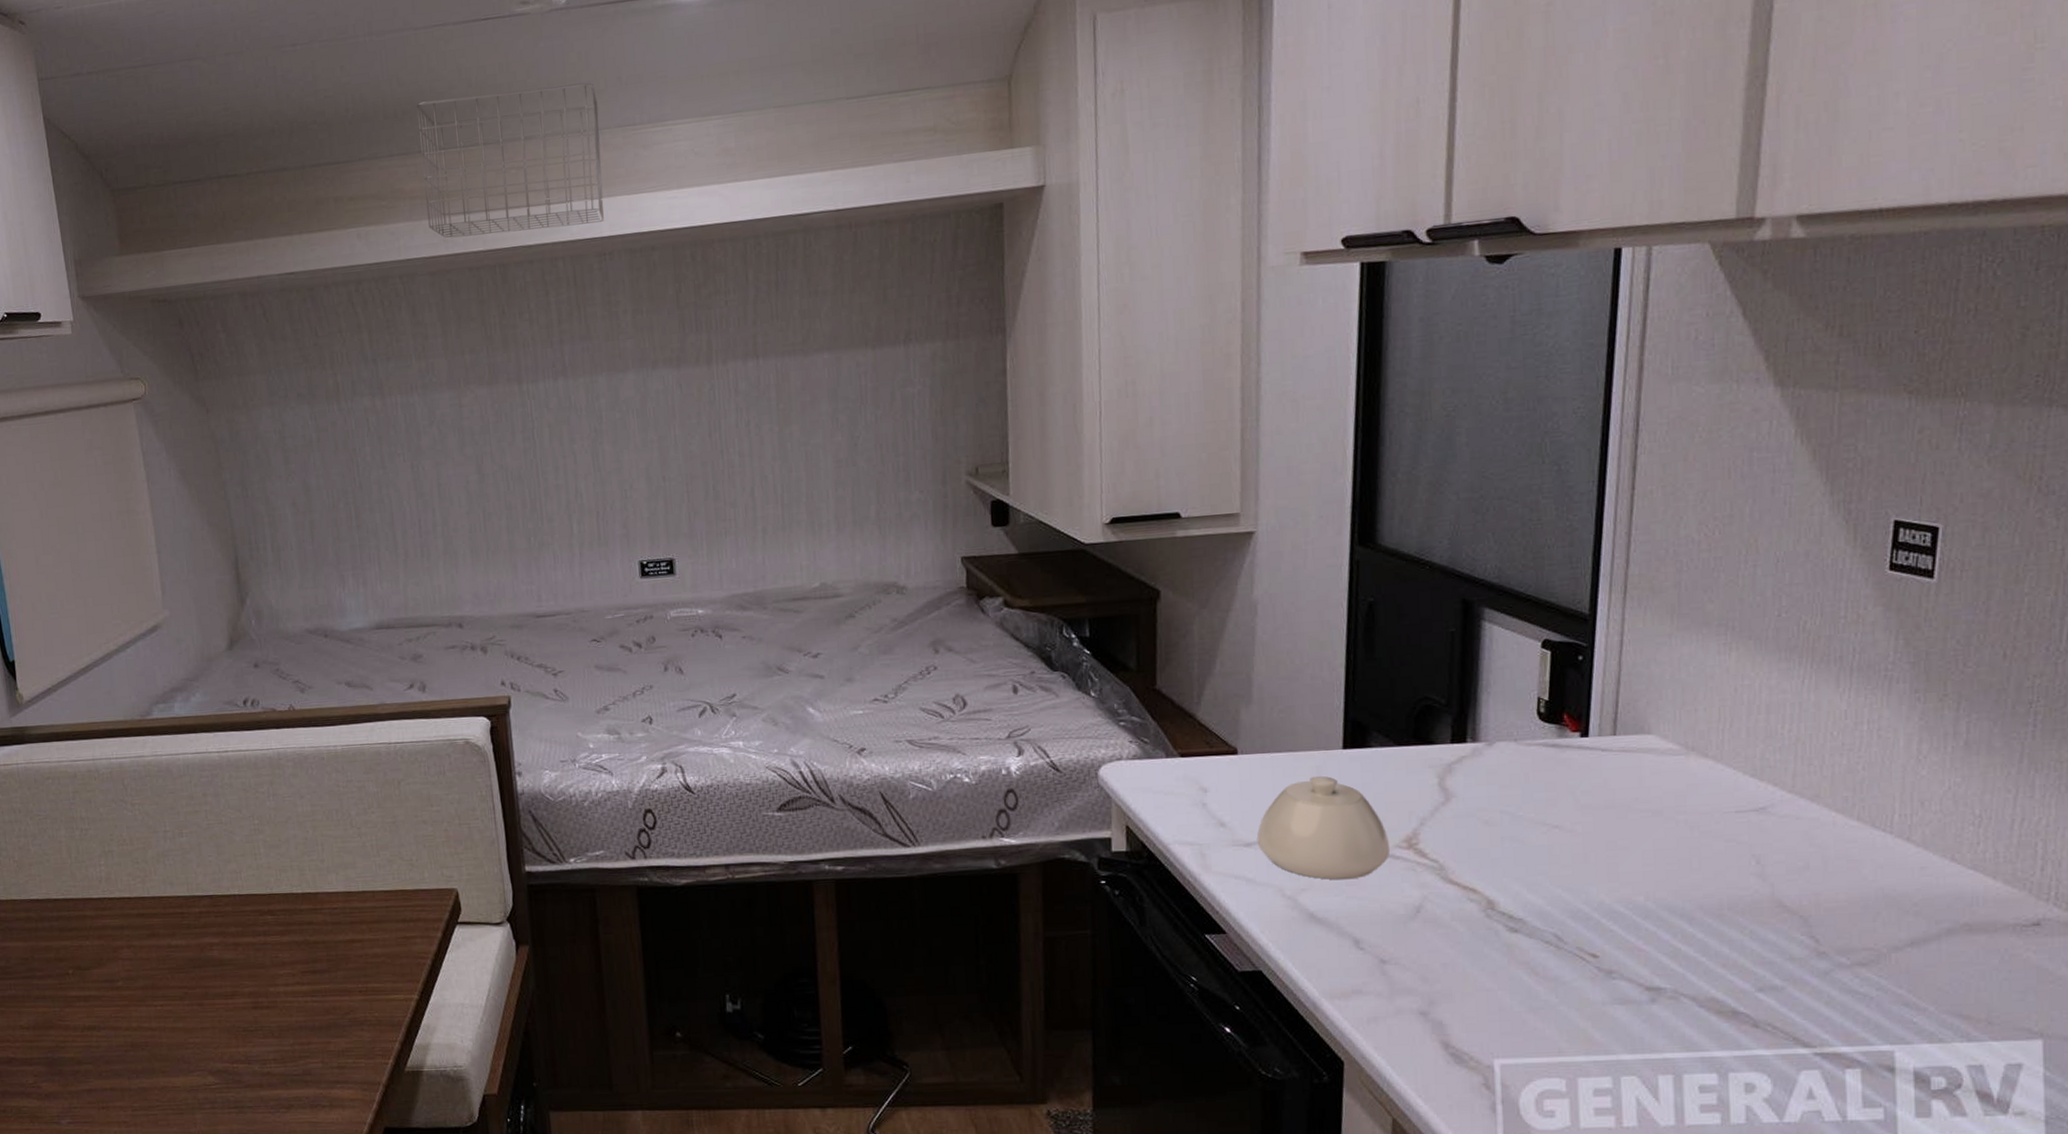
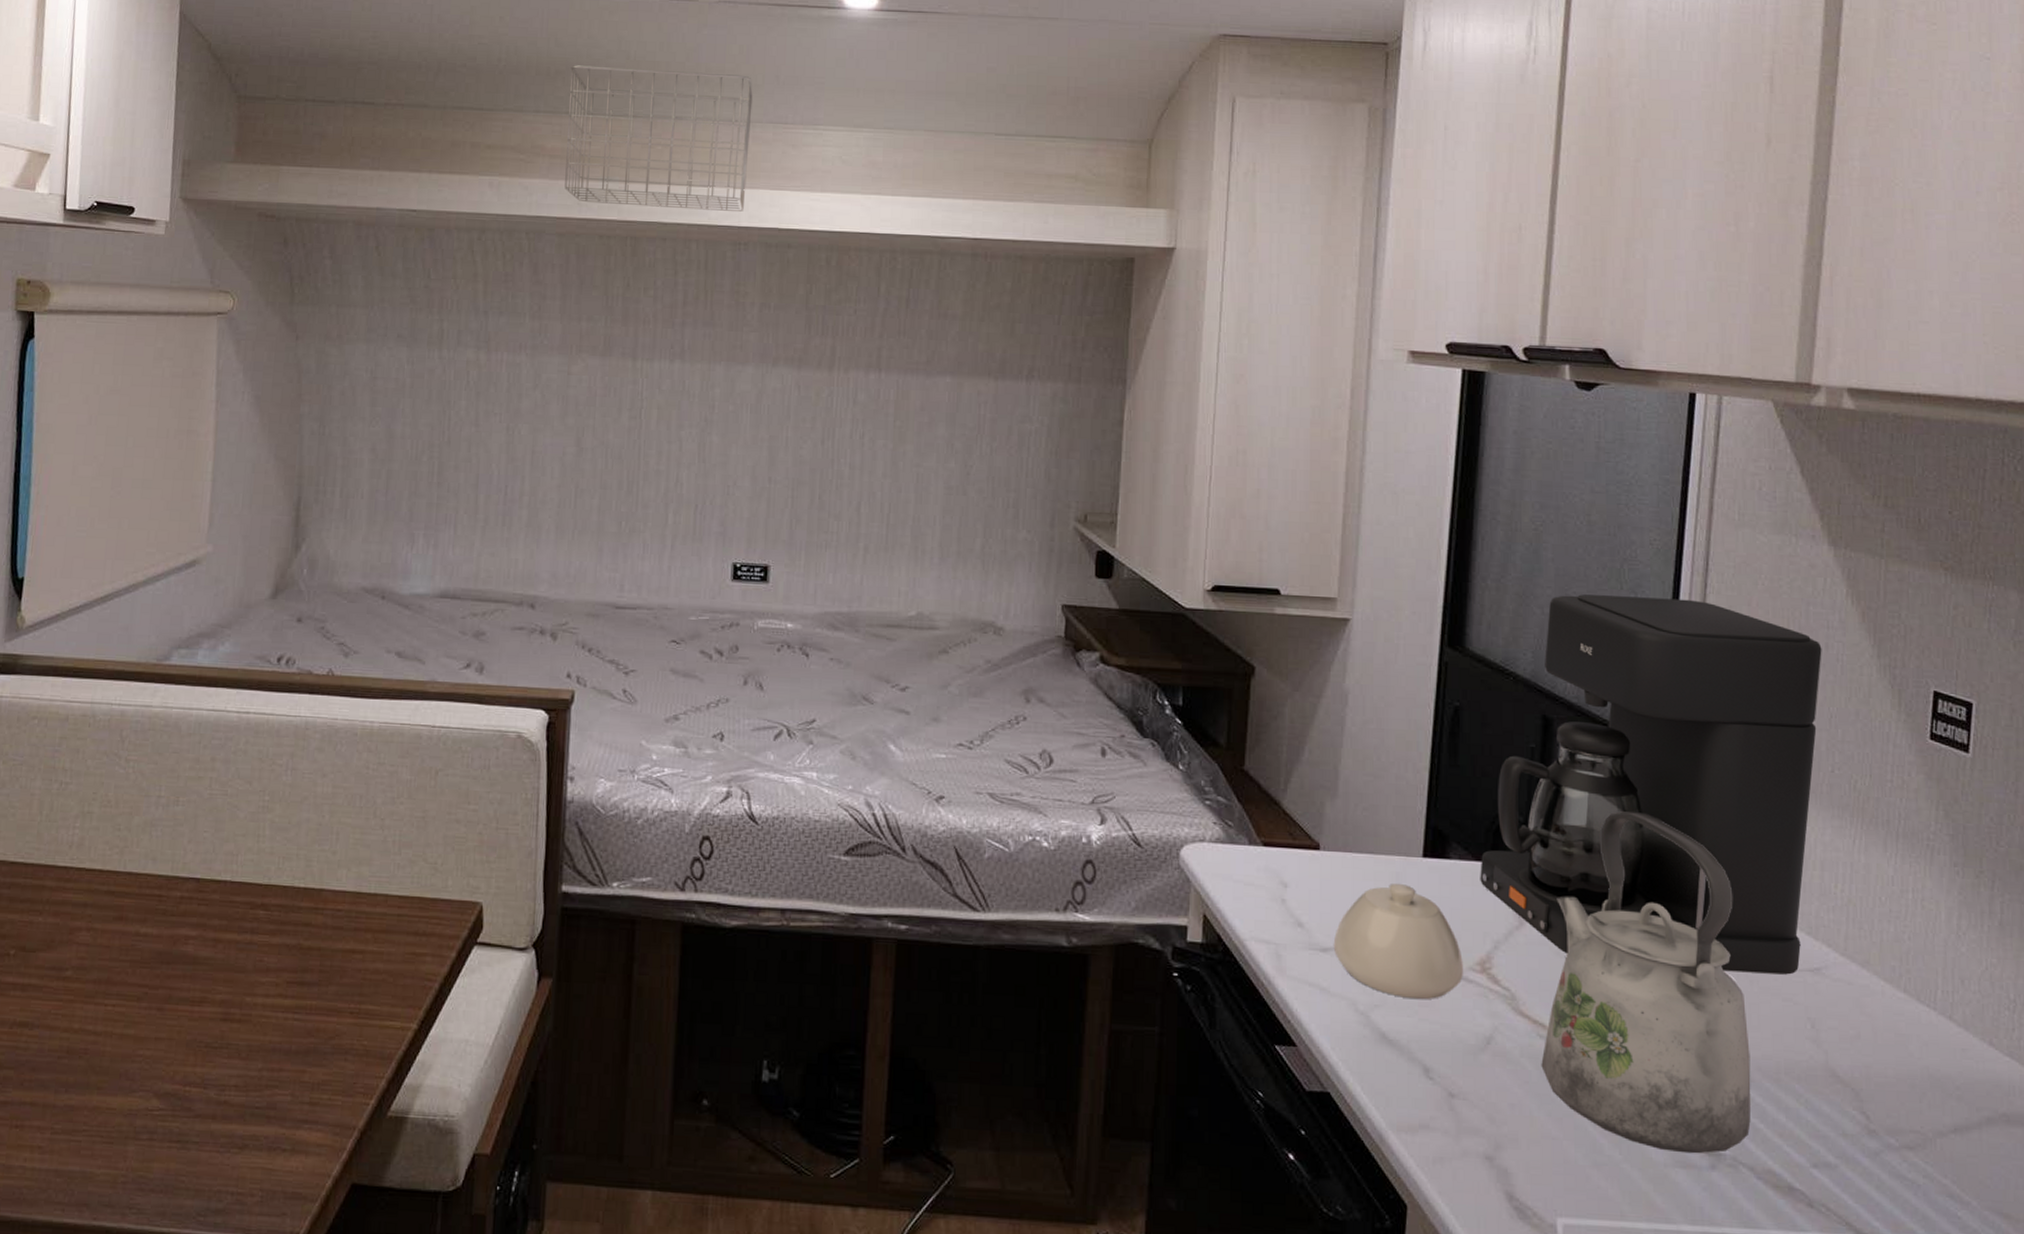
coffee maker: none [1402,463,1768,822] -> present [1480,594,1822,975]
kettle: none [1473,680,1692,991] -> present [1541,811,1751,1154]

